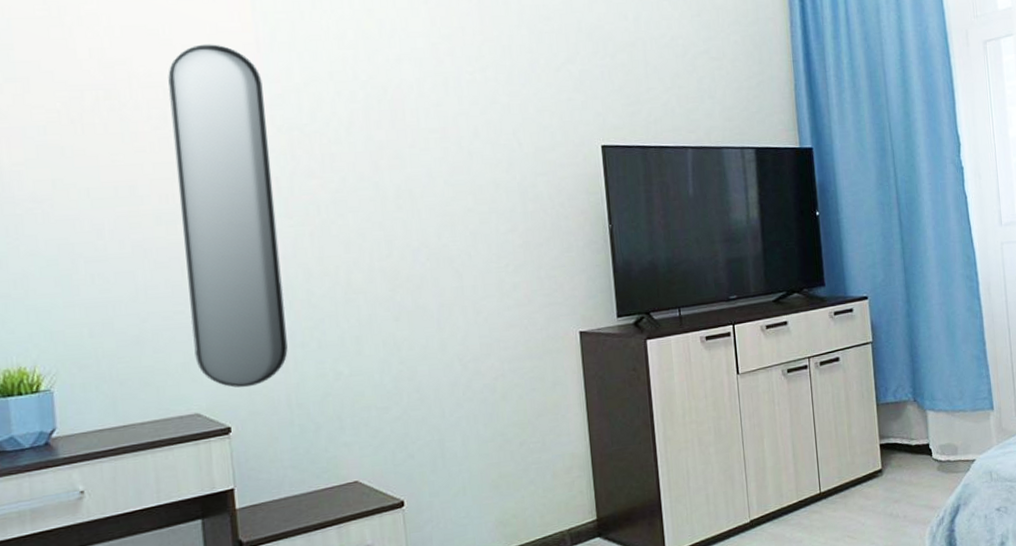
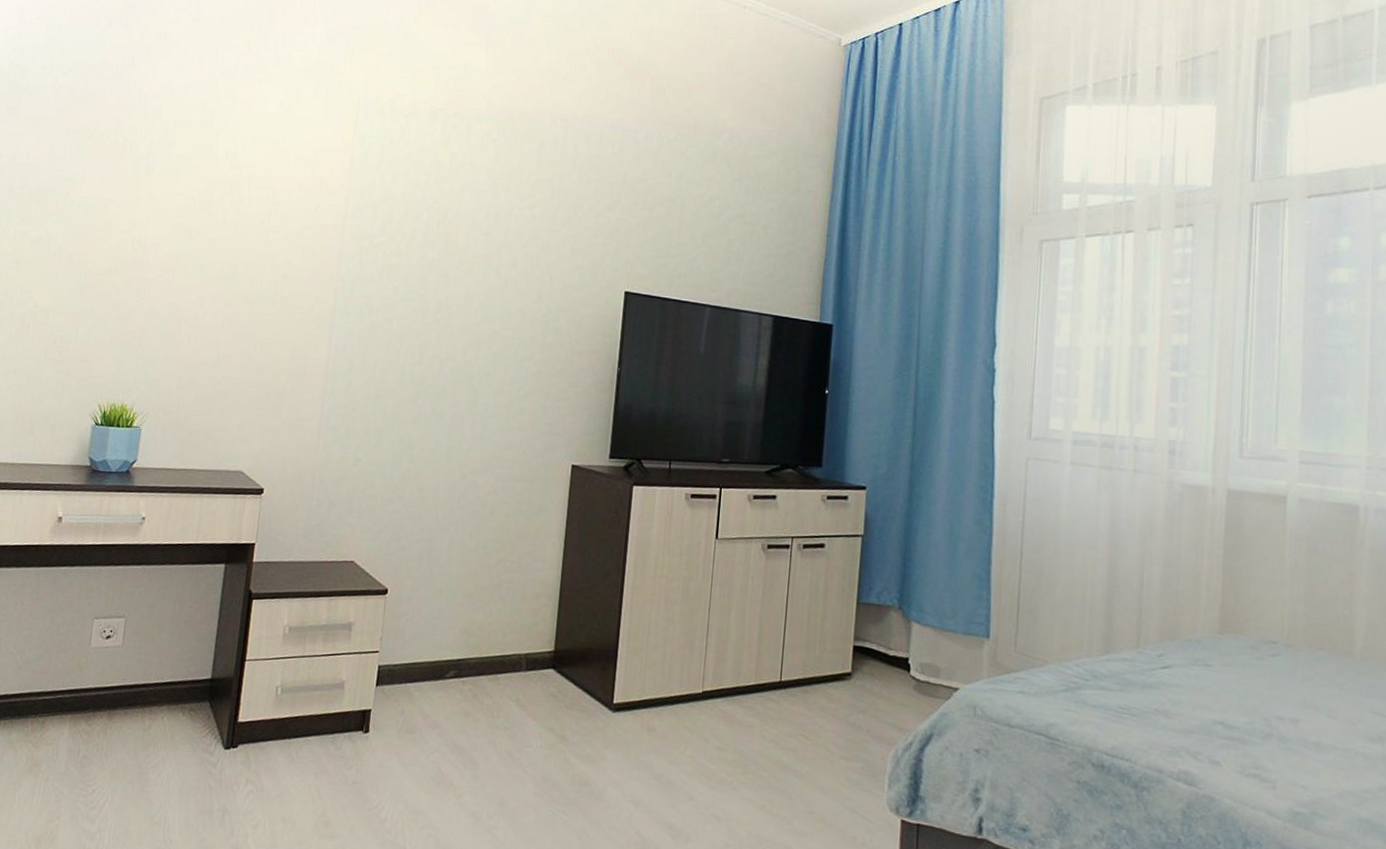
home mirror: present [168,44,288,388] -> none [249,157,349,457]

